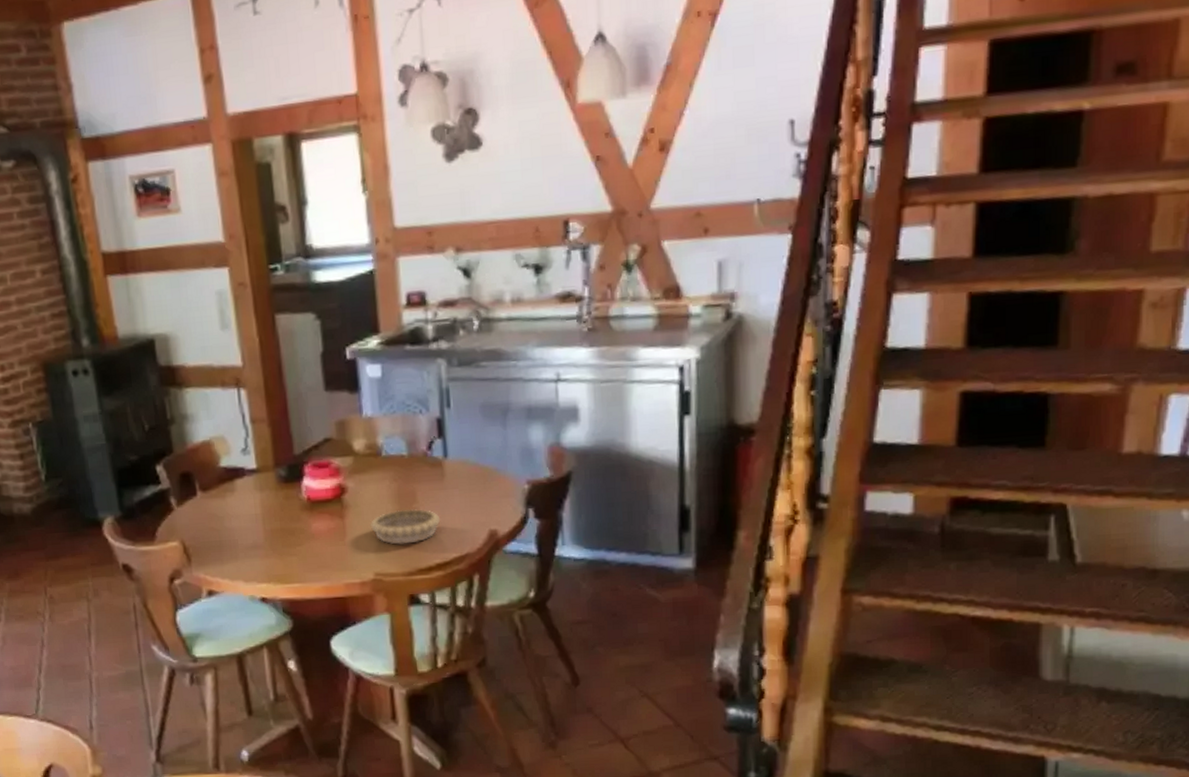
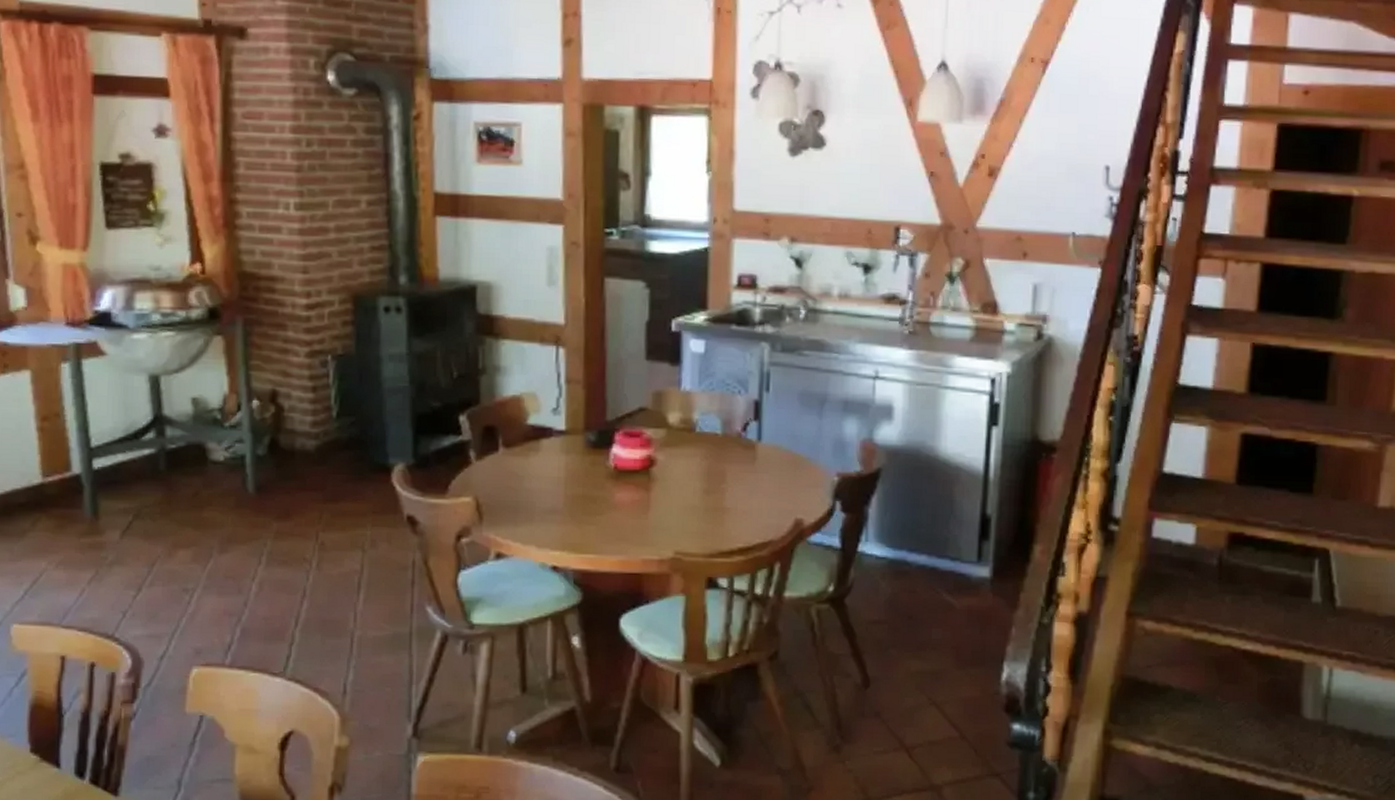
decorative bowl: present [370,508,441,545] -> none [675,488,748,525]

